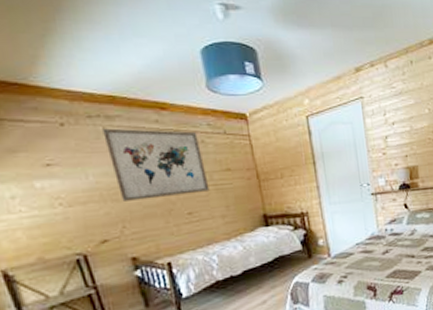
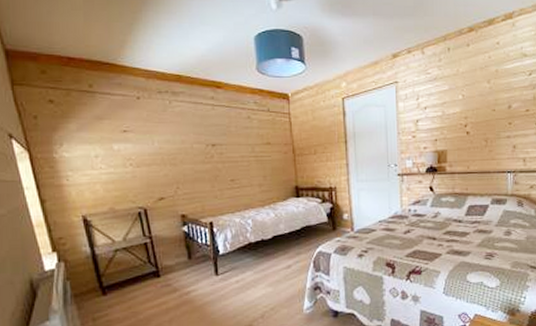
wall art: present [102,128,210,201] -> none [169,102,251,166]

